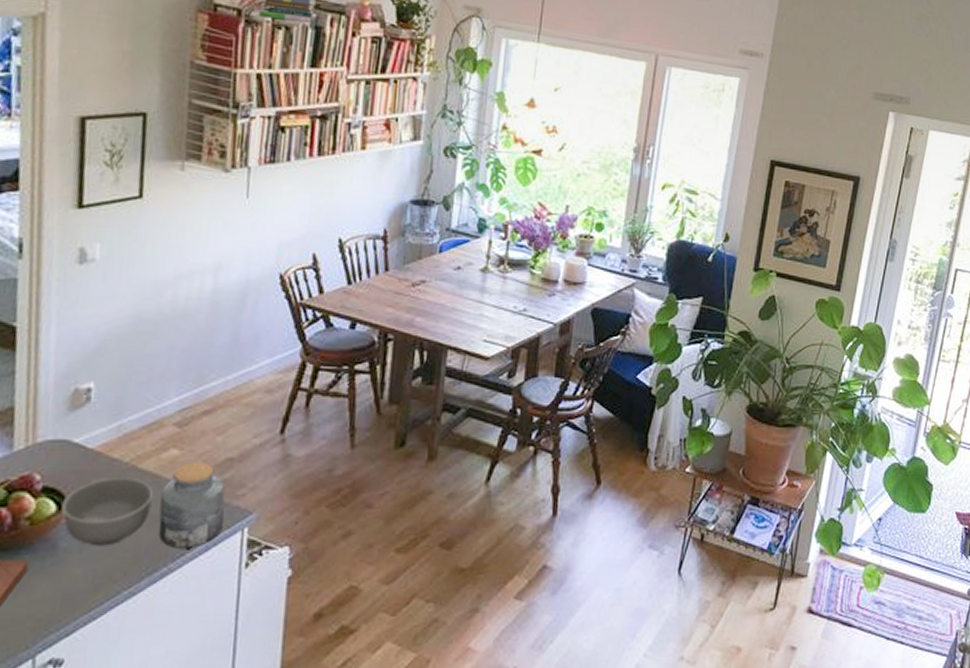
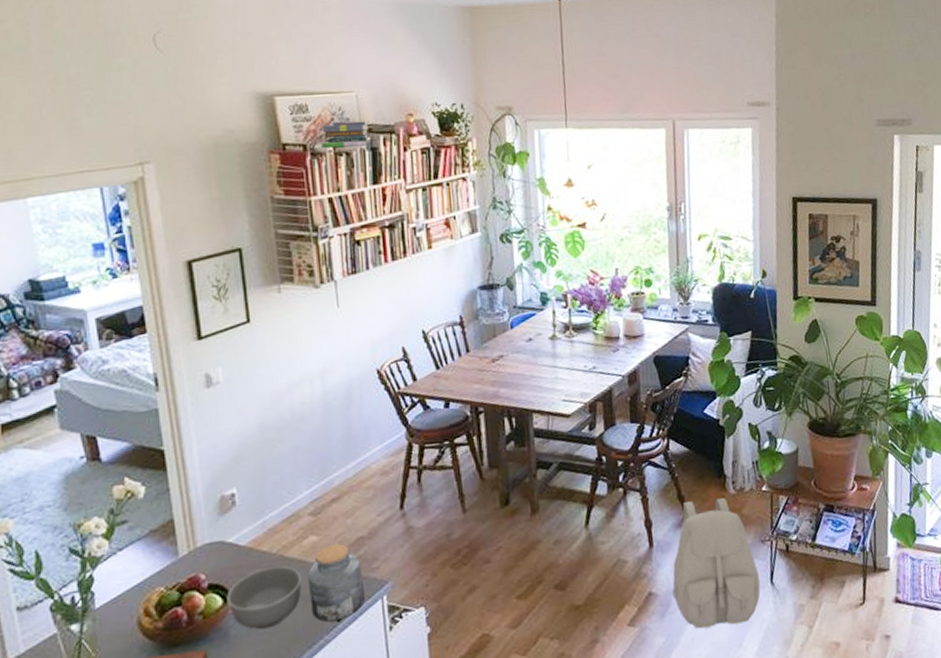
backpack: none [568,471,667,613] -> present [671,497,761,629]

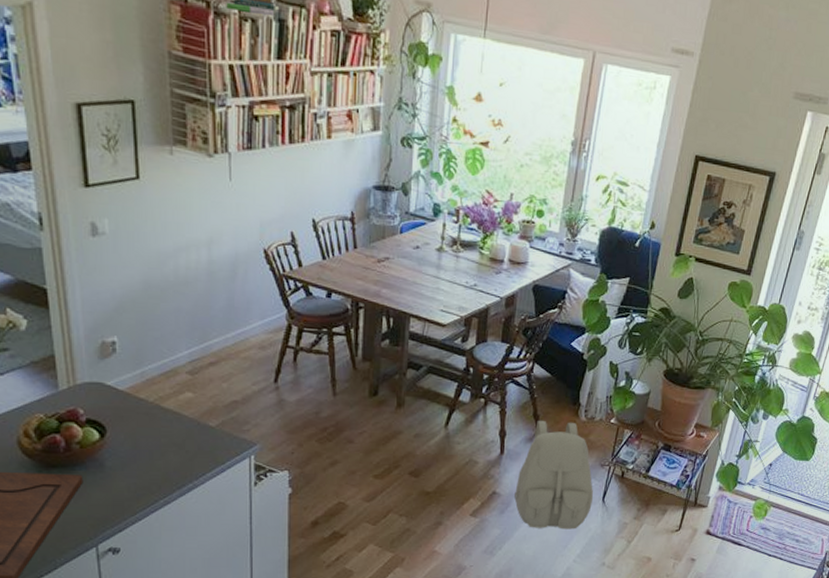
bowl: present [226,565,302,630] -> none [103,413,176,466]
jar: present [307,543,366,622] -> none [181,403,235,470]

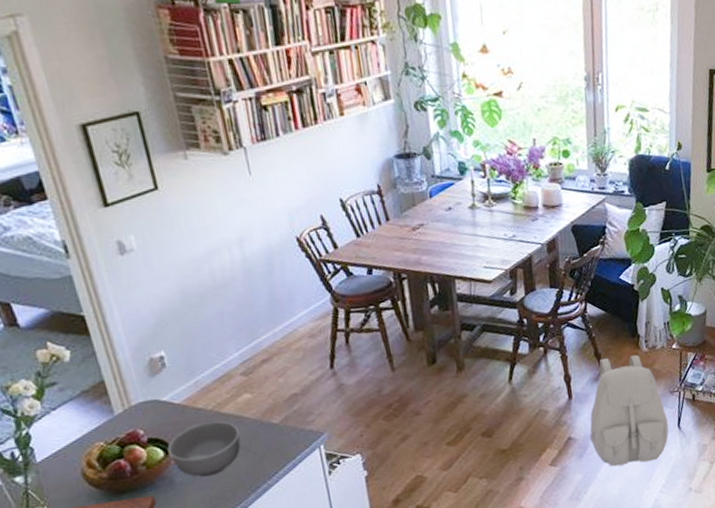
bowl: none [103,413,176,466] -> present [167,421,241,477]

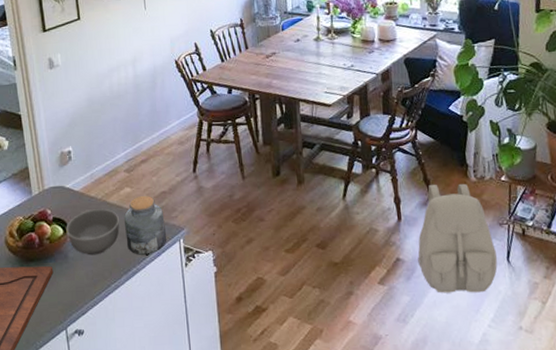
jar: none [244,400,304,469] -> present [123,195,167,255]

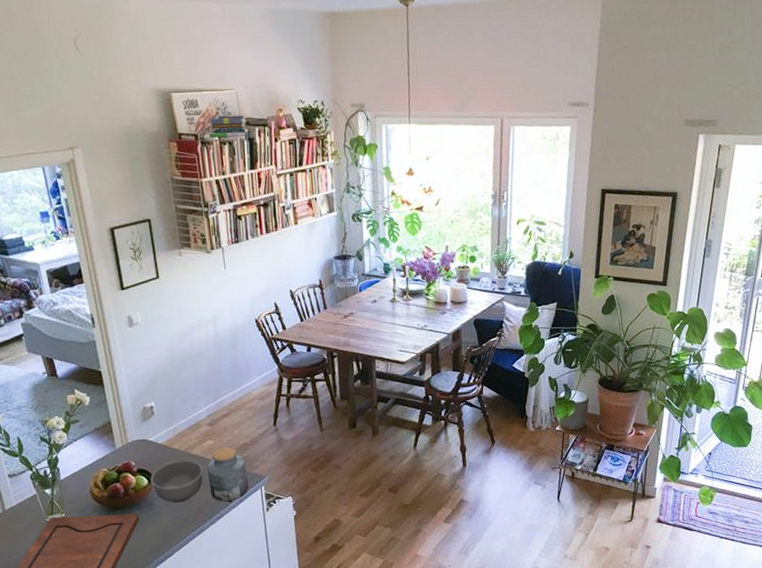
backpack: present [417,183,498,293] -> none [479,433,549,529]

